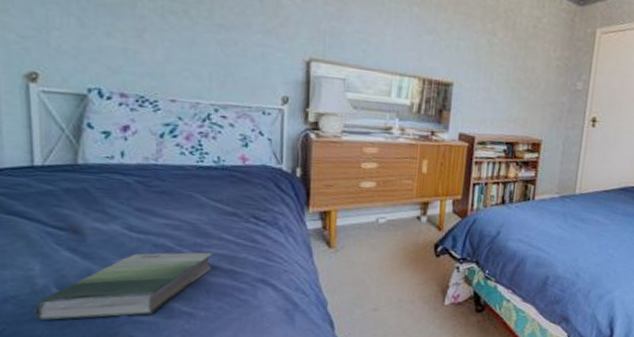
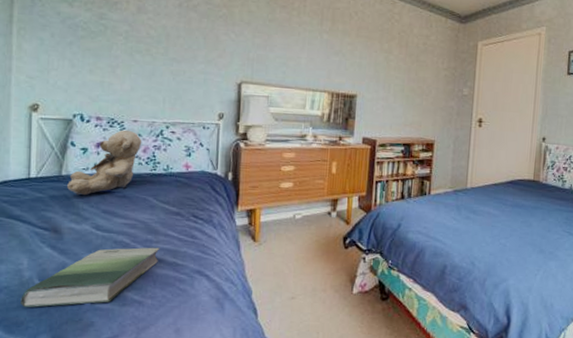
teddy bear: none [86,111,184,189] -> present [67,129,142,196]

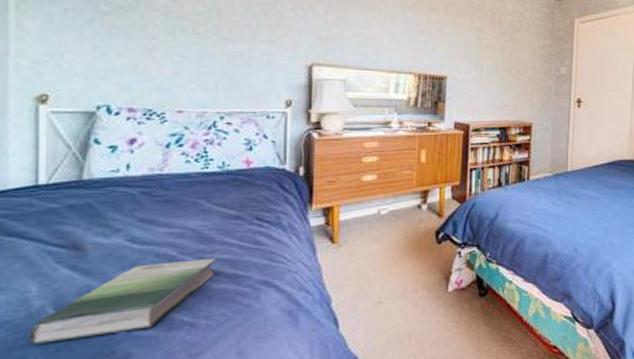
teddy bear: present [67,129,142,196] -> none [91,122,190,203]

